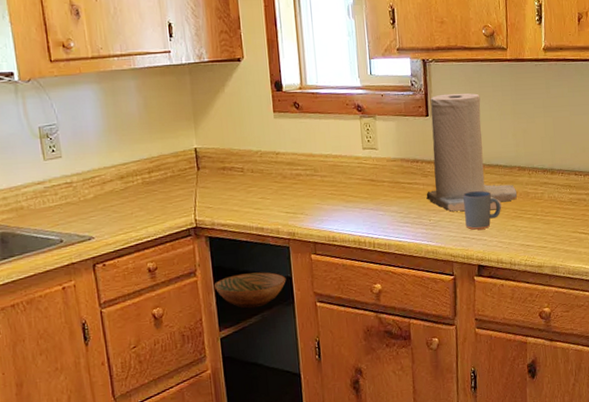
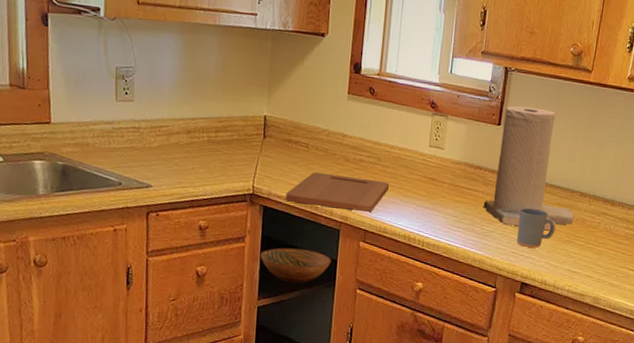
cutting board: none [229,191,331,228] -> present [286,172,390,213]

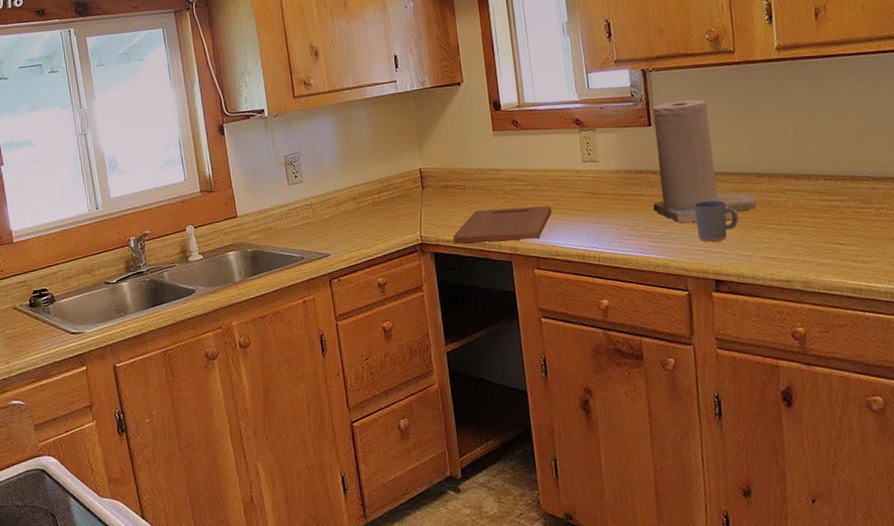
bowl: present [260,247,332,284] -> none [439,287,510,324]

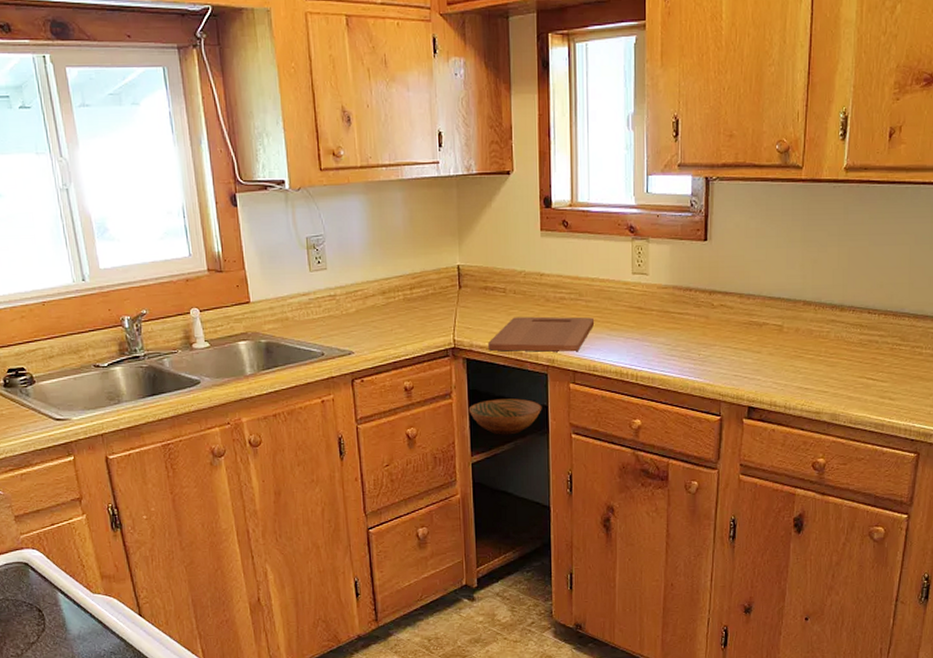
bowl: none [439,287,510,324] -> present [468,398,542,435]
paper towel: present [652,99,756,223] -> none [697,216,799,348]
mug: present [694,200,738,242] -> none [738,325,779,368]

